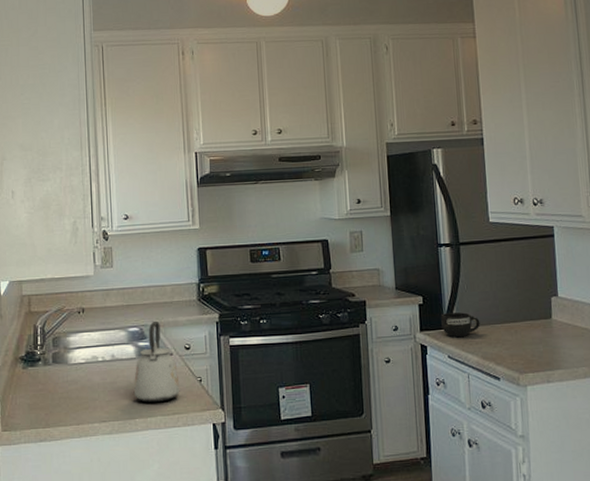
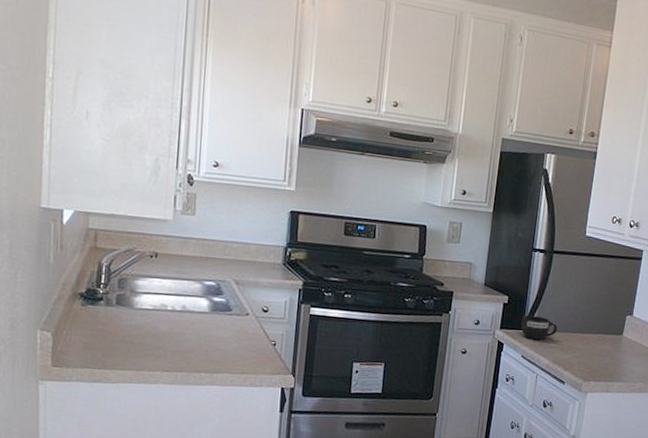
kettle: present [134,322,180,402] -> none [203,279,253,360]

